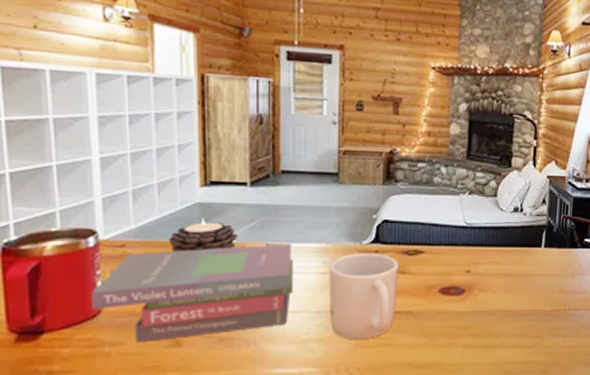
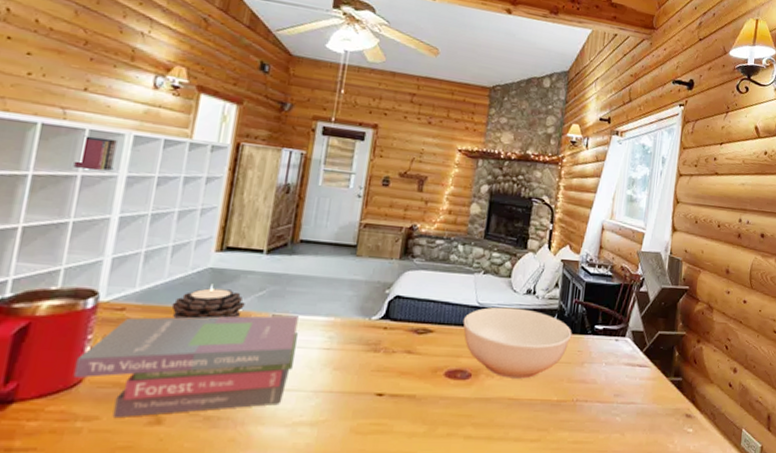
books: none [43,76,81,113] -> present [73,135,117,171]
mug: present [328,253,399,341] -> none [327,329,407,426]
bowl: none [452,226,562,292] -> present [462,307,572,379]

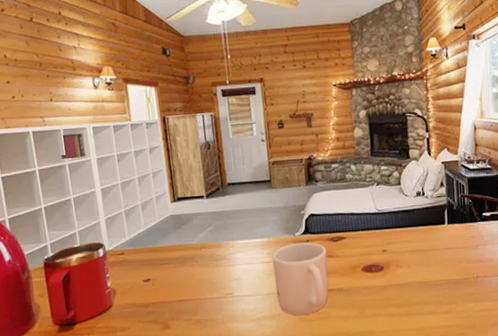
books: present [73,315,299,417] -> none [104,241,247,327]
candle: present [171,283,245,319] -> none [152,226,202,255]
mug: none [327,329,407,426] -> present [271,242,329,316]
bowl: present [462,307,572,379] -> none [367,208,463,266]

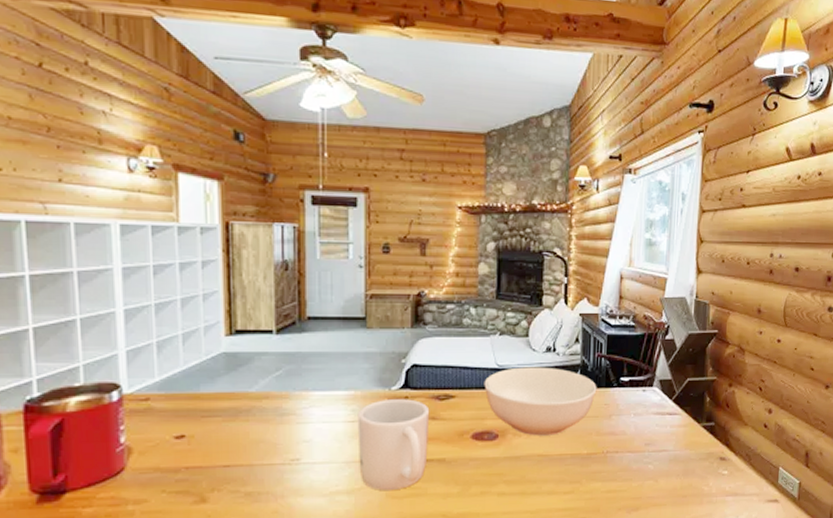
books: present [60,133,86,160] -> none [67,229,106,265]
bowl: none [367,208,463,266] -> present [484,367,597,436]

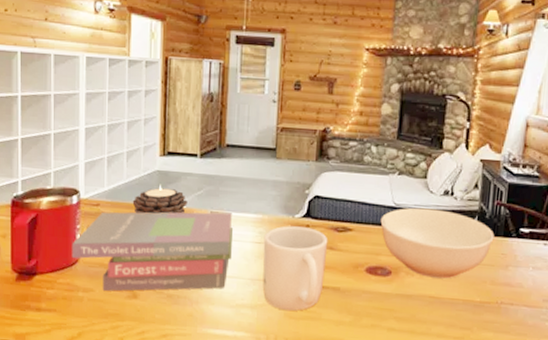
books: none [114,392,321,499] -> present [71,212,233,291]
candle: none [193,368,264,404] -> present [132,184,188,214]

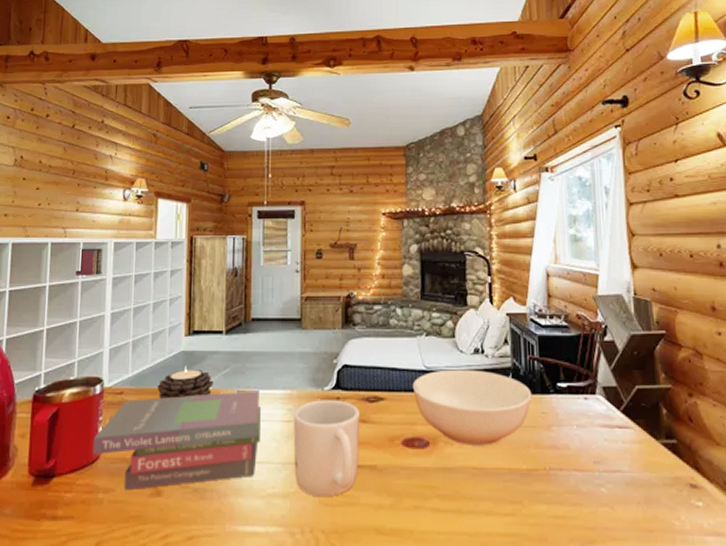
books: none [47,60,75,90] -> present [75,248,103,277]

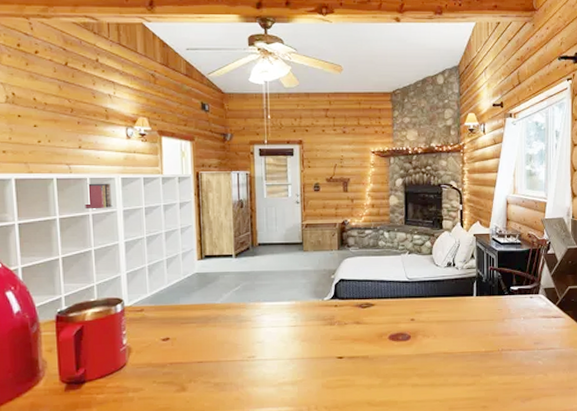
books: present [92,390,261,489] -> none [119,303,271,388]
candle: present [157,365,214,399] -> none [175,285,227,313]
mug: present [293,400,361,498] -> none [298,307,355,383]
bowl: present [412,369,532,446] -> none [397,279,491,337]

